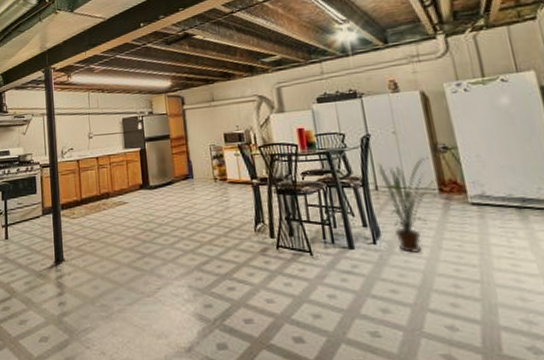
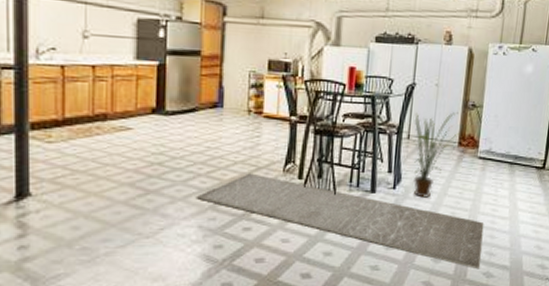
rug: none [182,234,518,342] -> present [196,173,484,270]

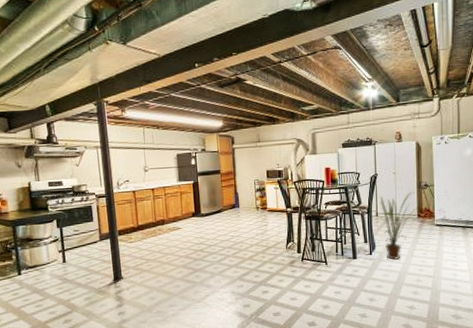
rug: present [196,173,484,270] -> none [227,251,448,313]

